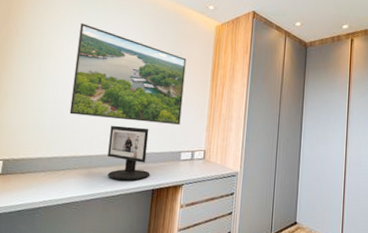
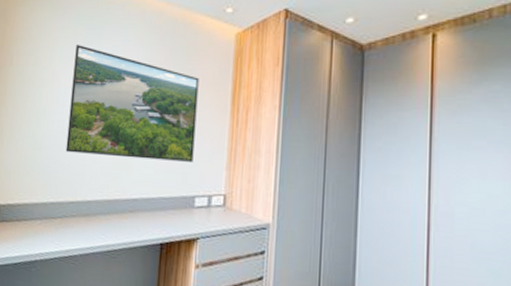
computer monitor: present [107,125,151,181] -> none [108,164,158,232]

